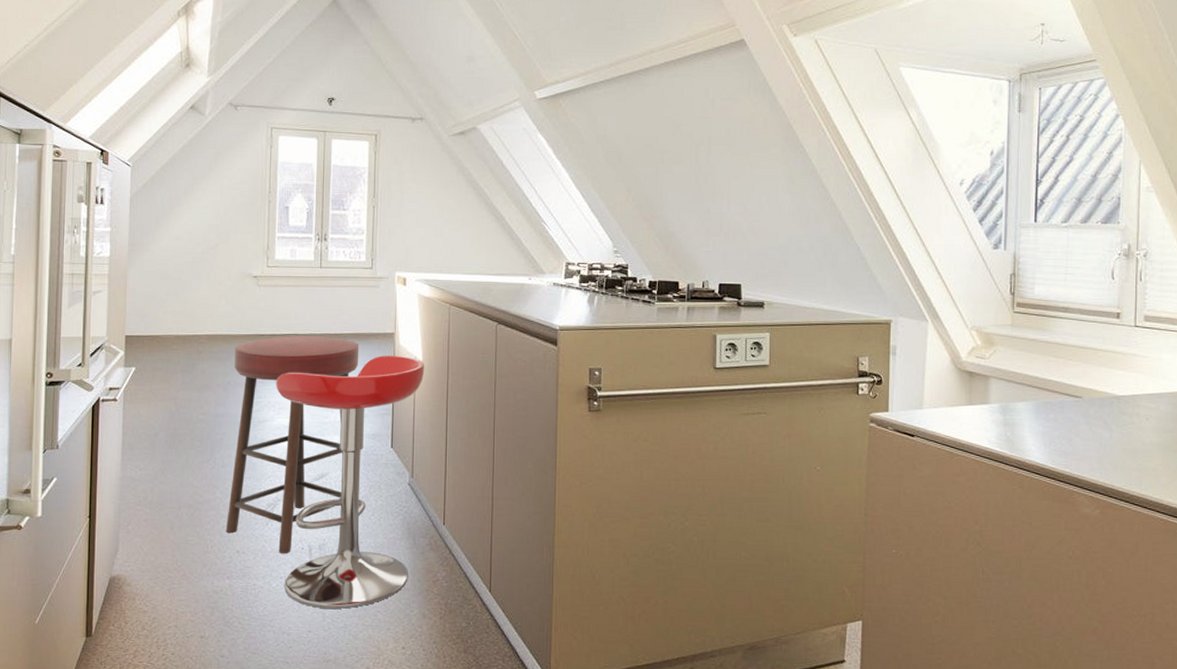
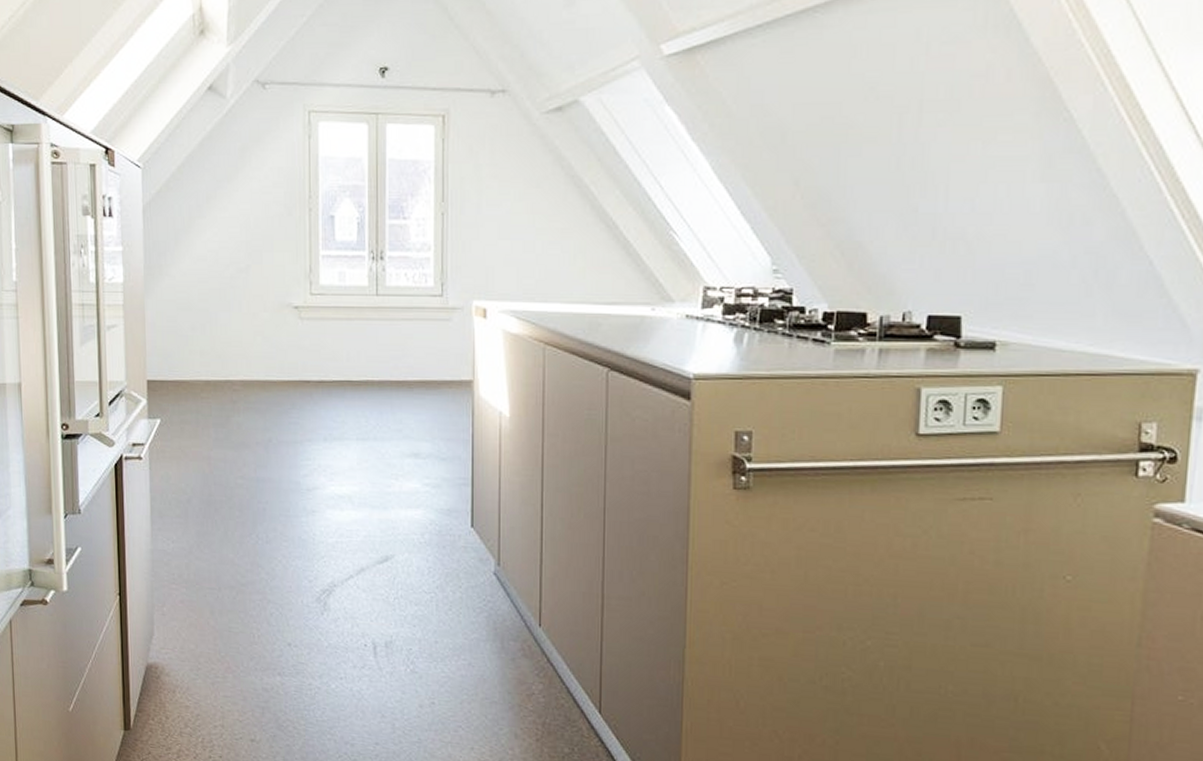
bar stool: present [225,335,359,553] -> none [273,382,429,650]
bar stool: present [276,355,425,609] -> none [326,409,513,721]

